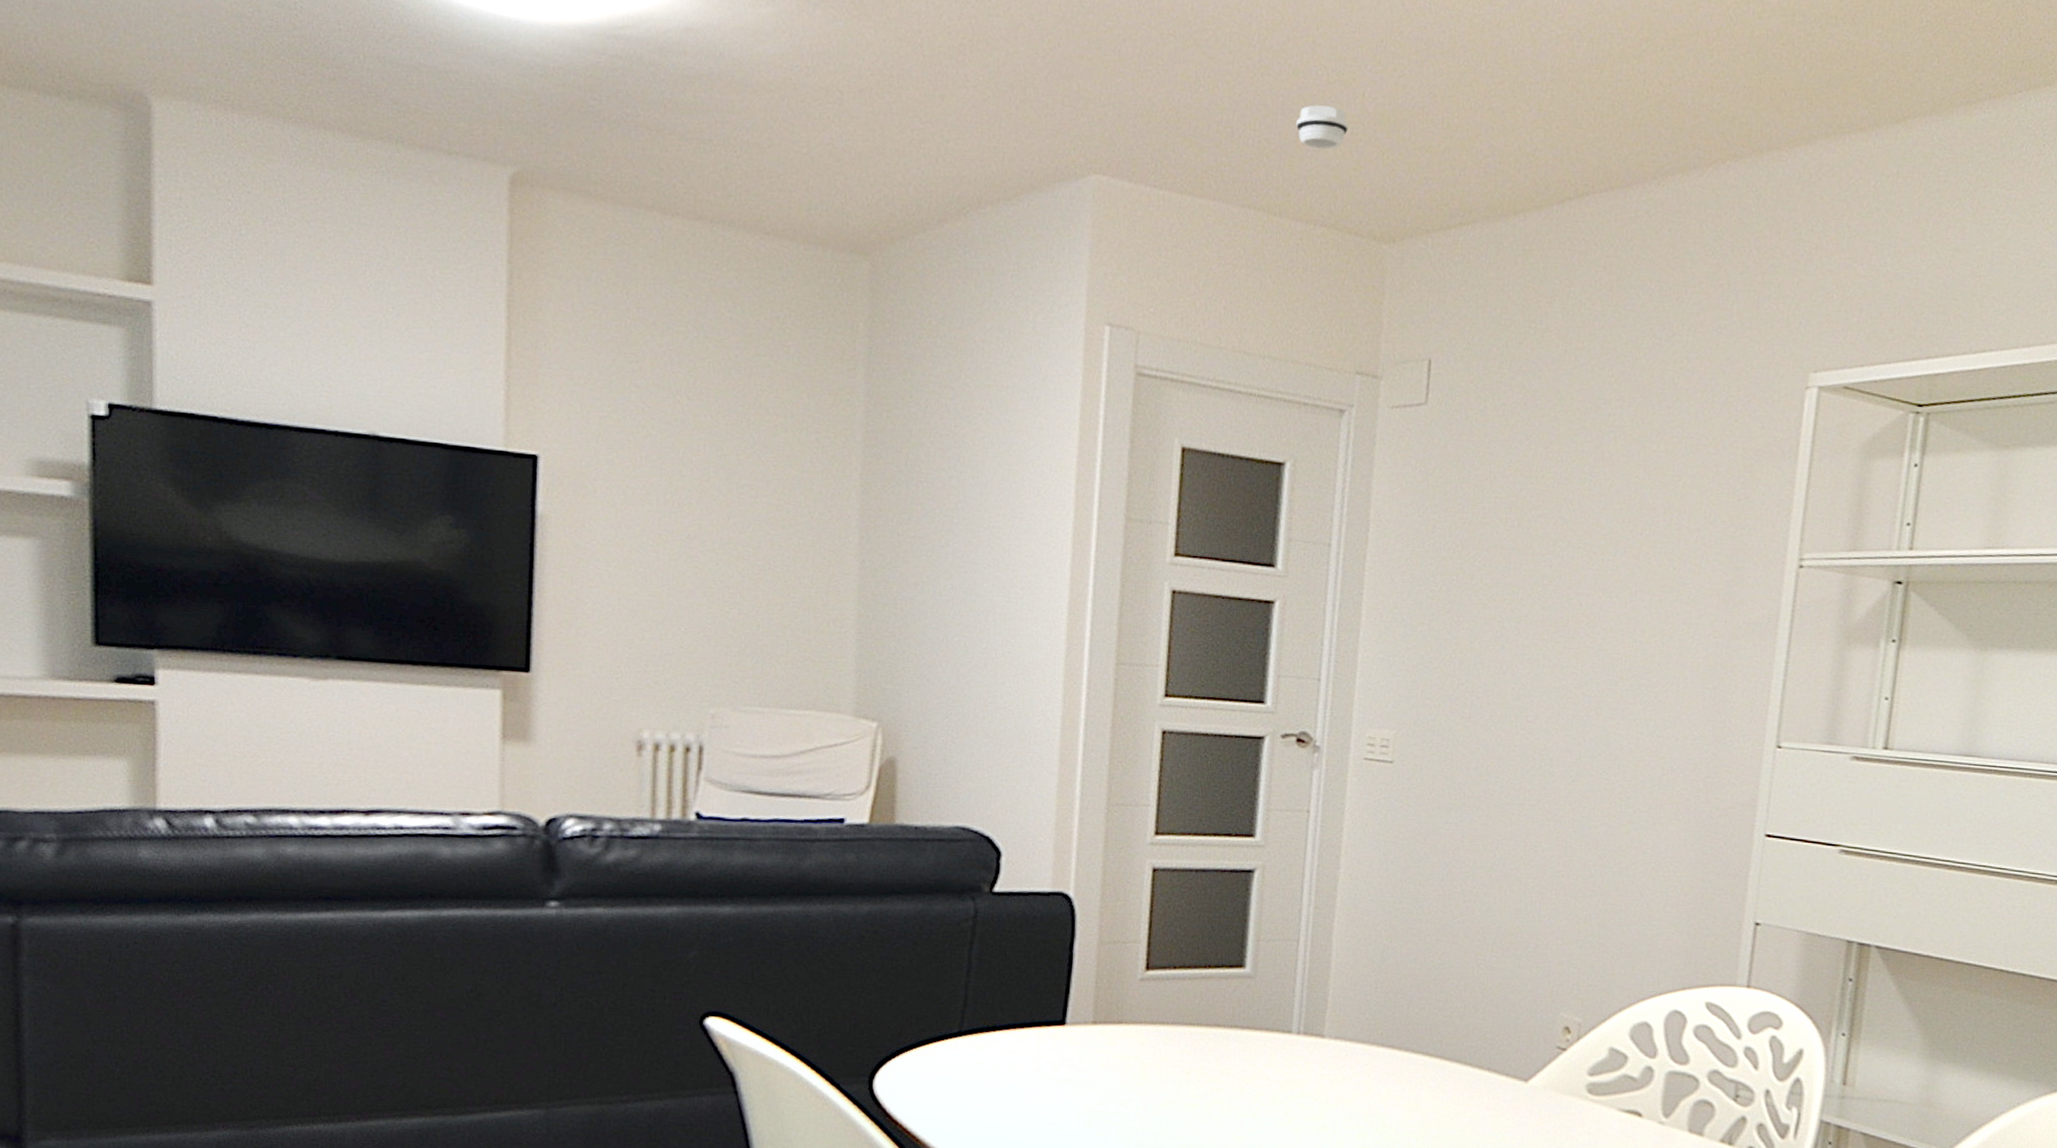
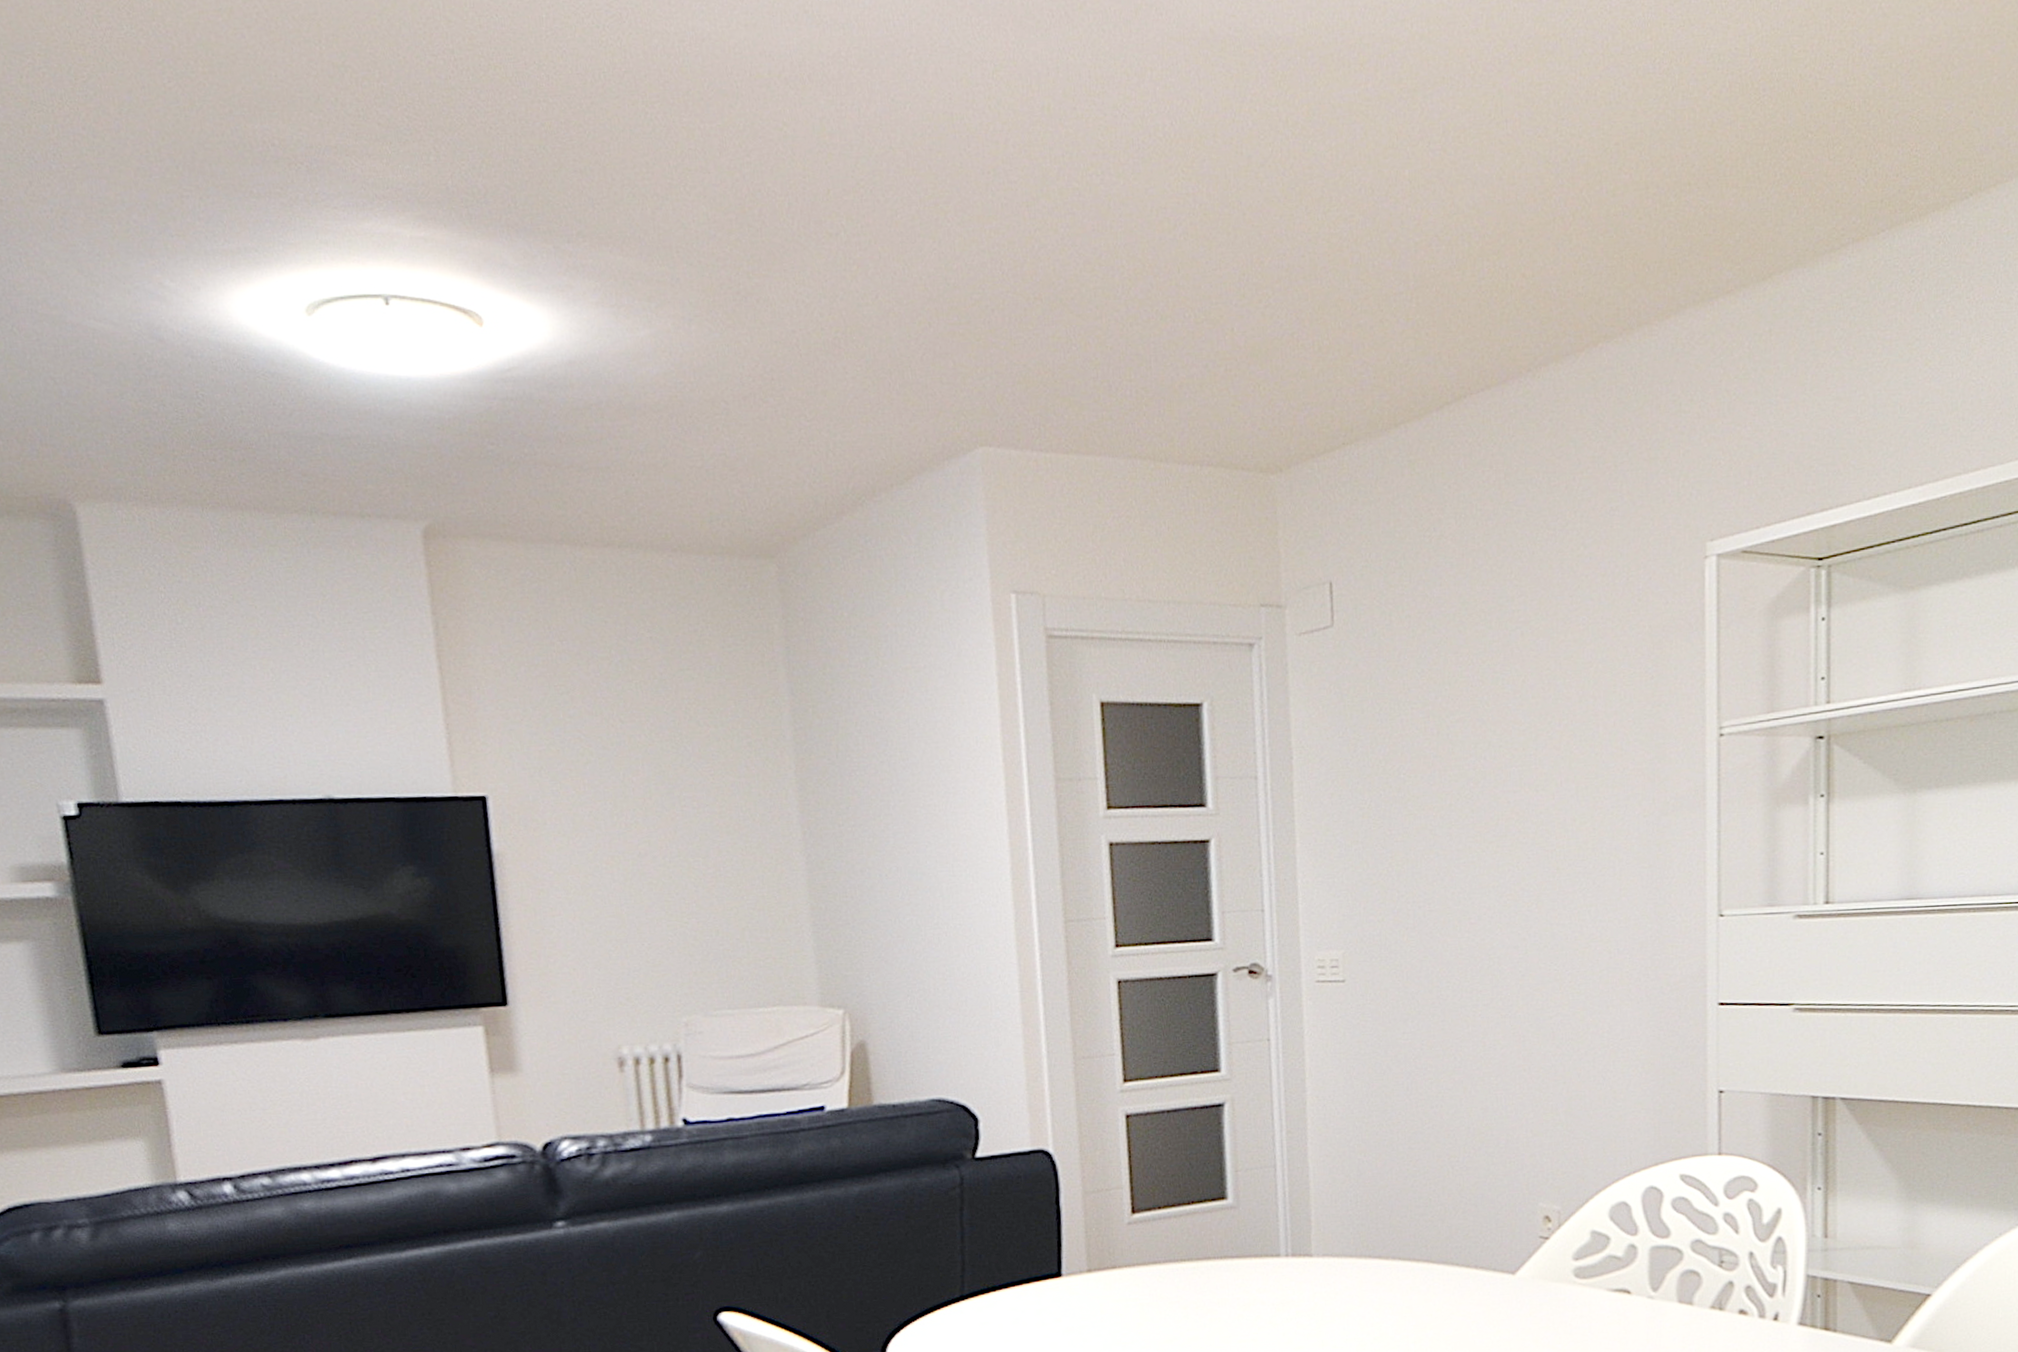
smoke detector: present [1296,105,1349,150] -> none [1170,346,1222,391]

